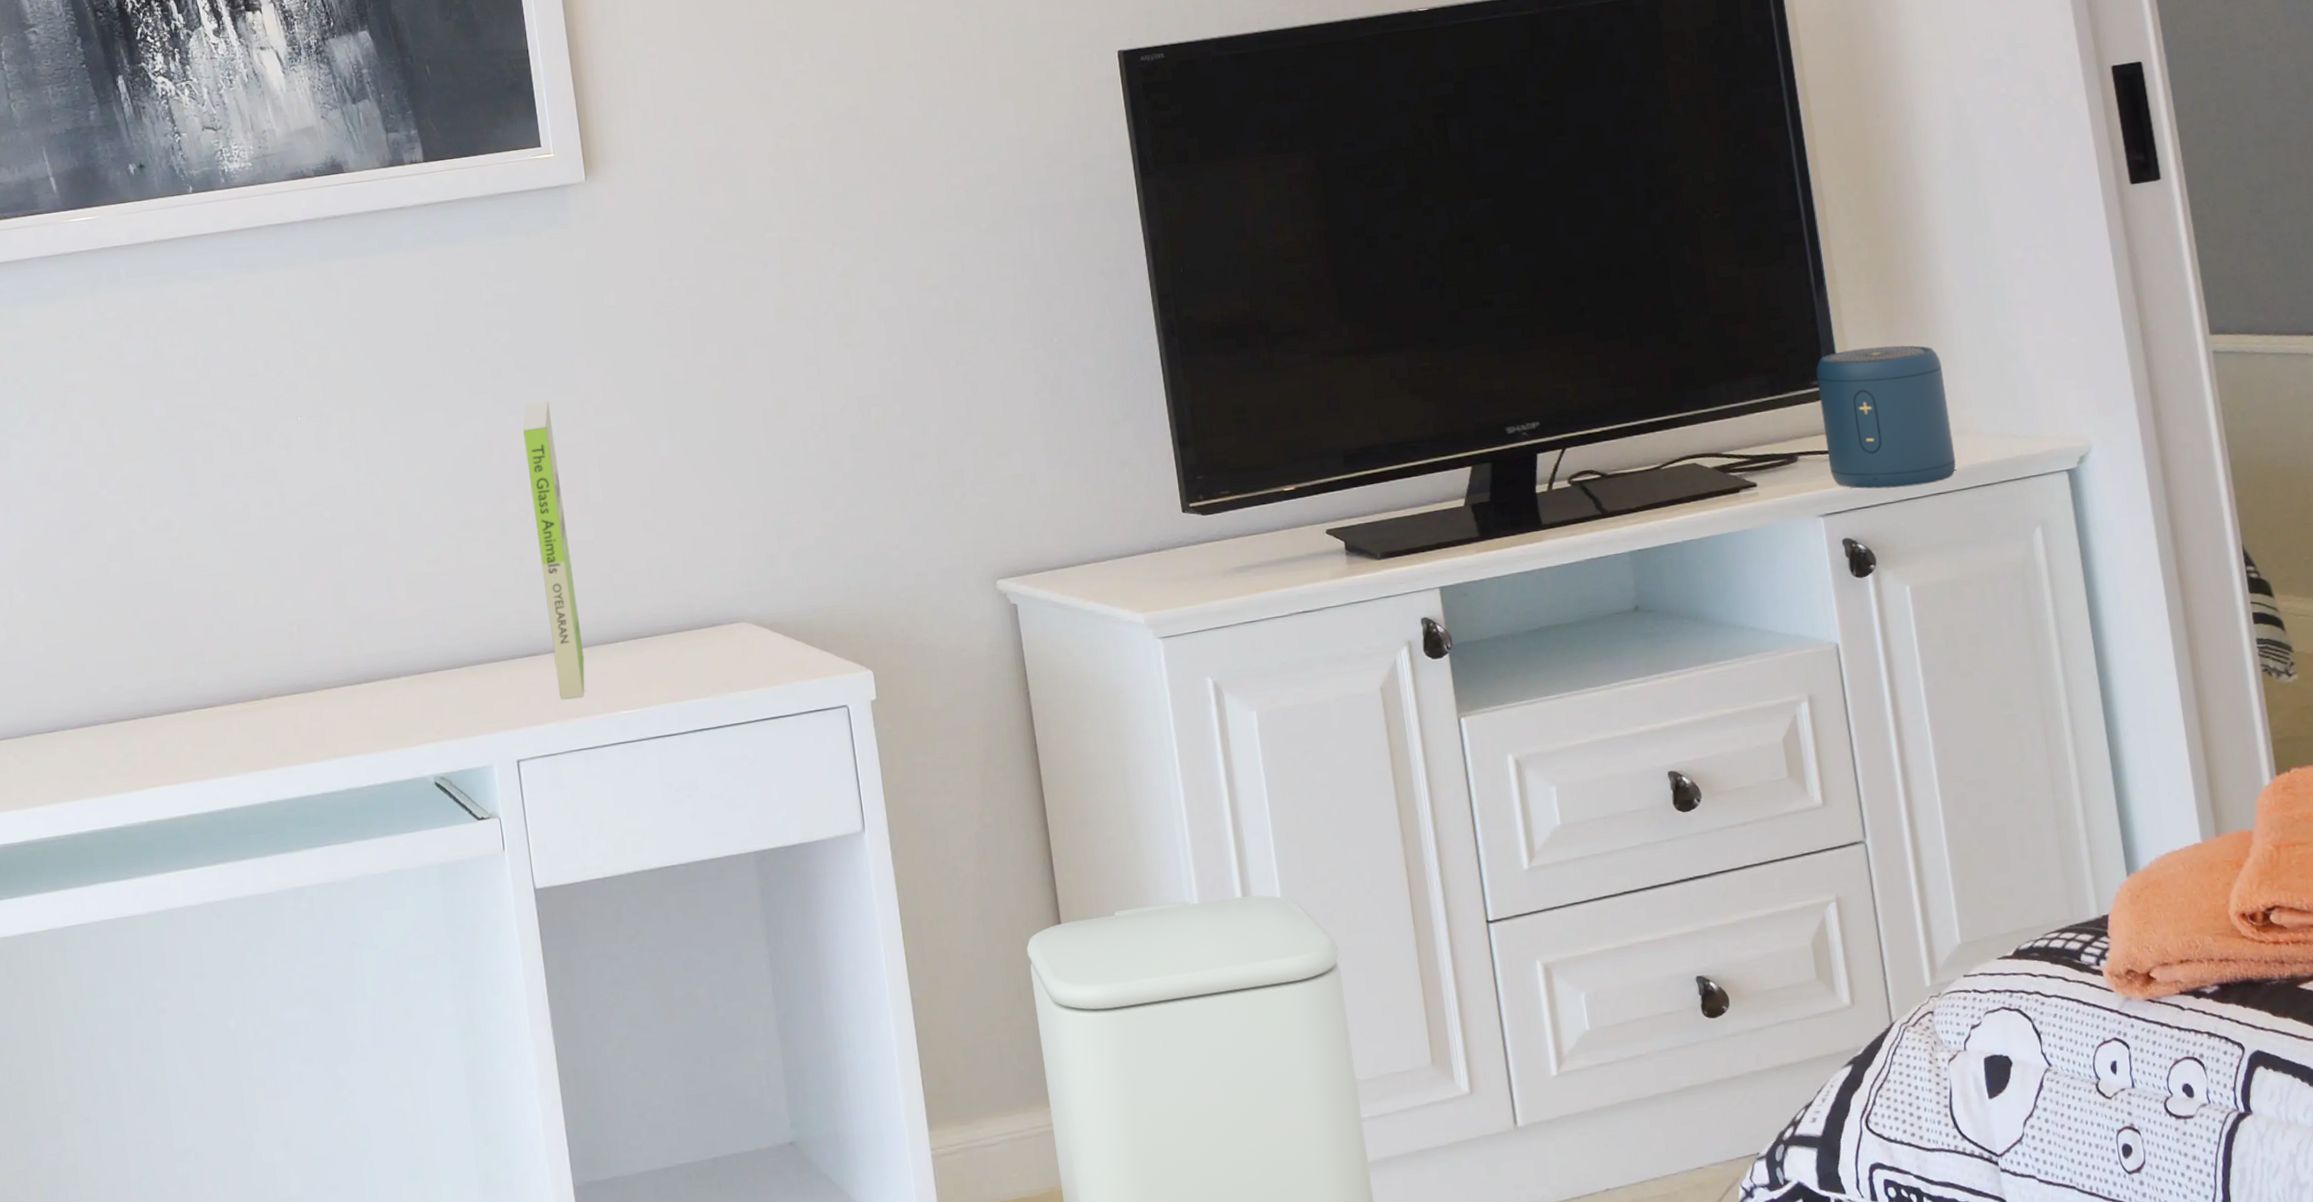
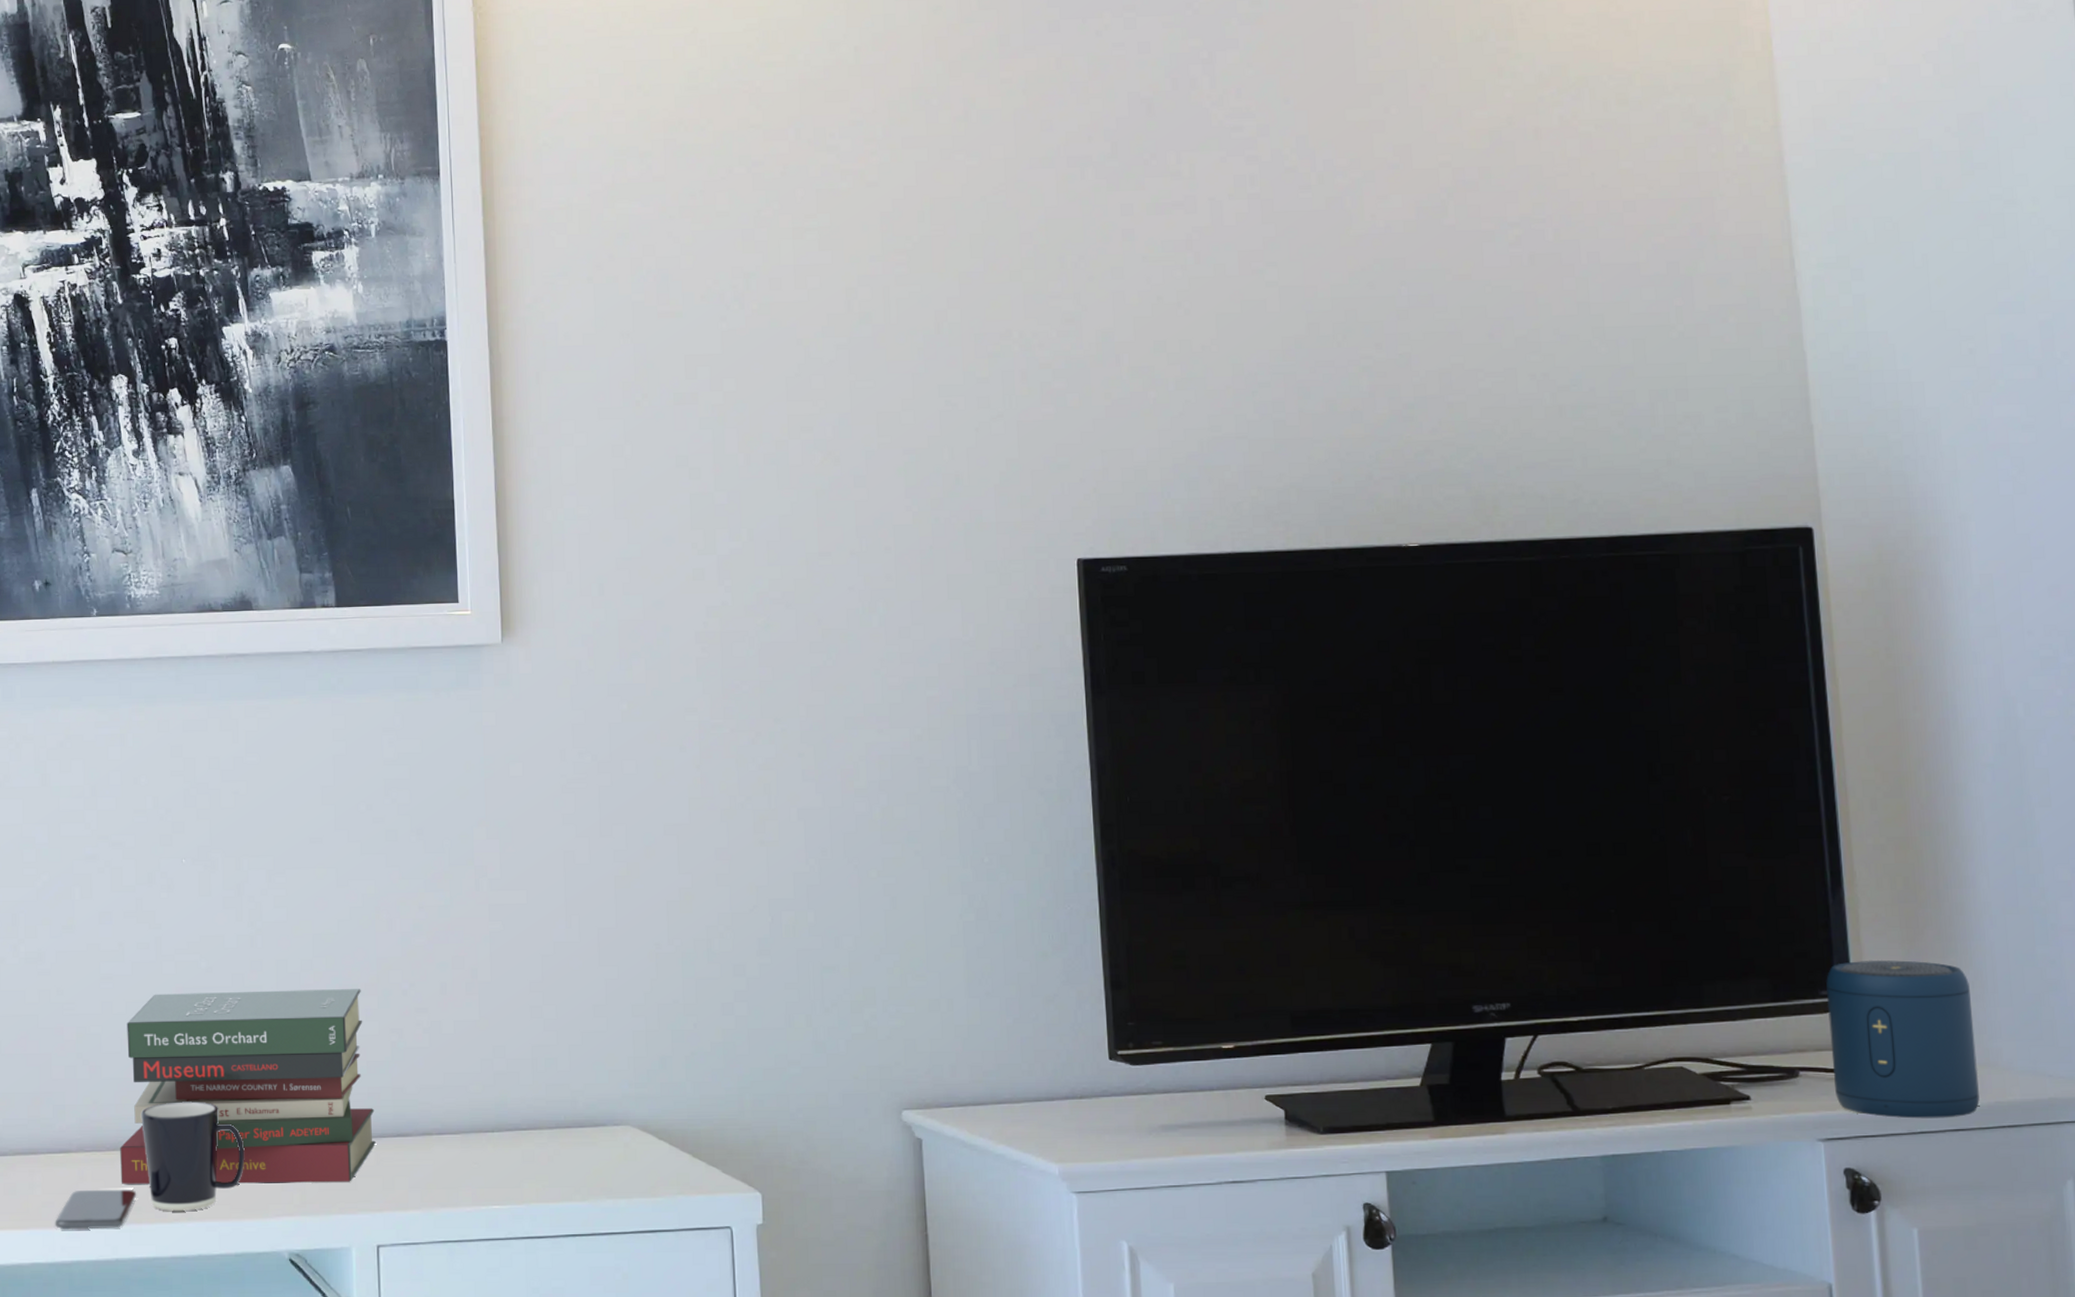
smartphone: none [207,734,284,780] -> present [55,1189,137,1230]
books: none [258,522,507,731] -> present [120,989,376,1184]
mug: none [280,644,385,751] -> present [141,1101,245,1211]
book: present [523,401,585,699] -> none [414,870,457,1186]

